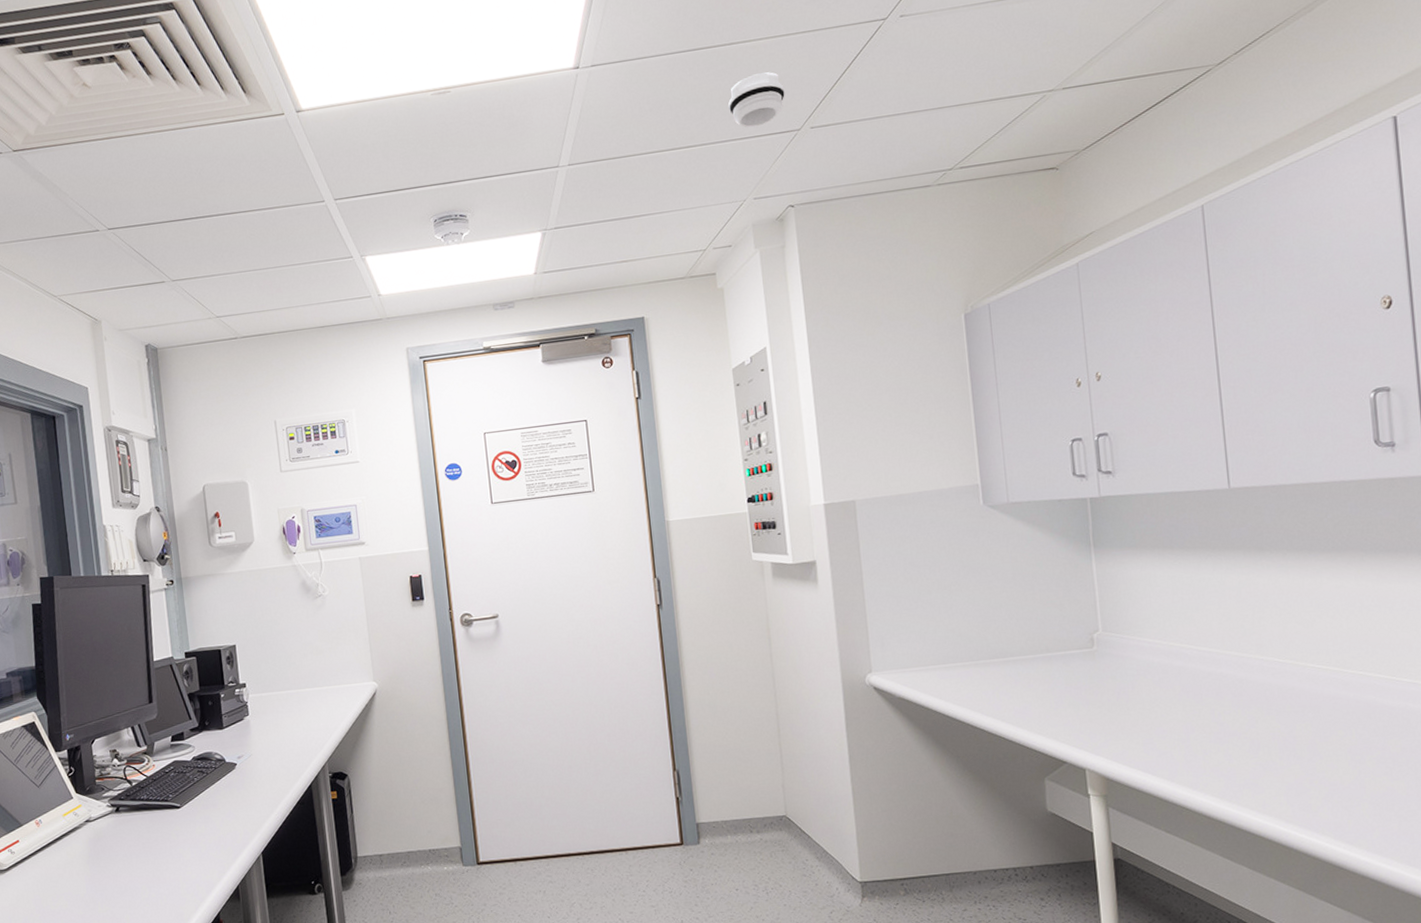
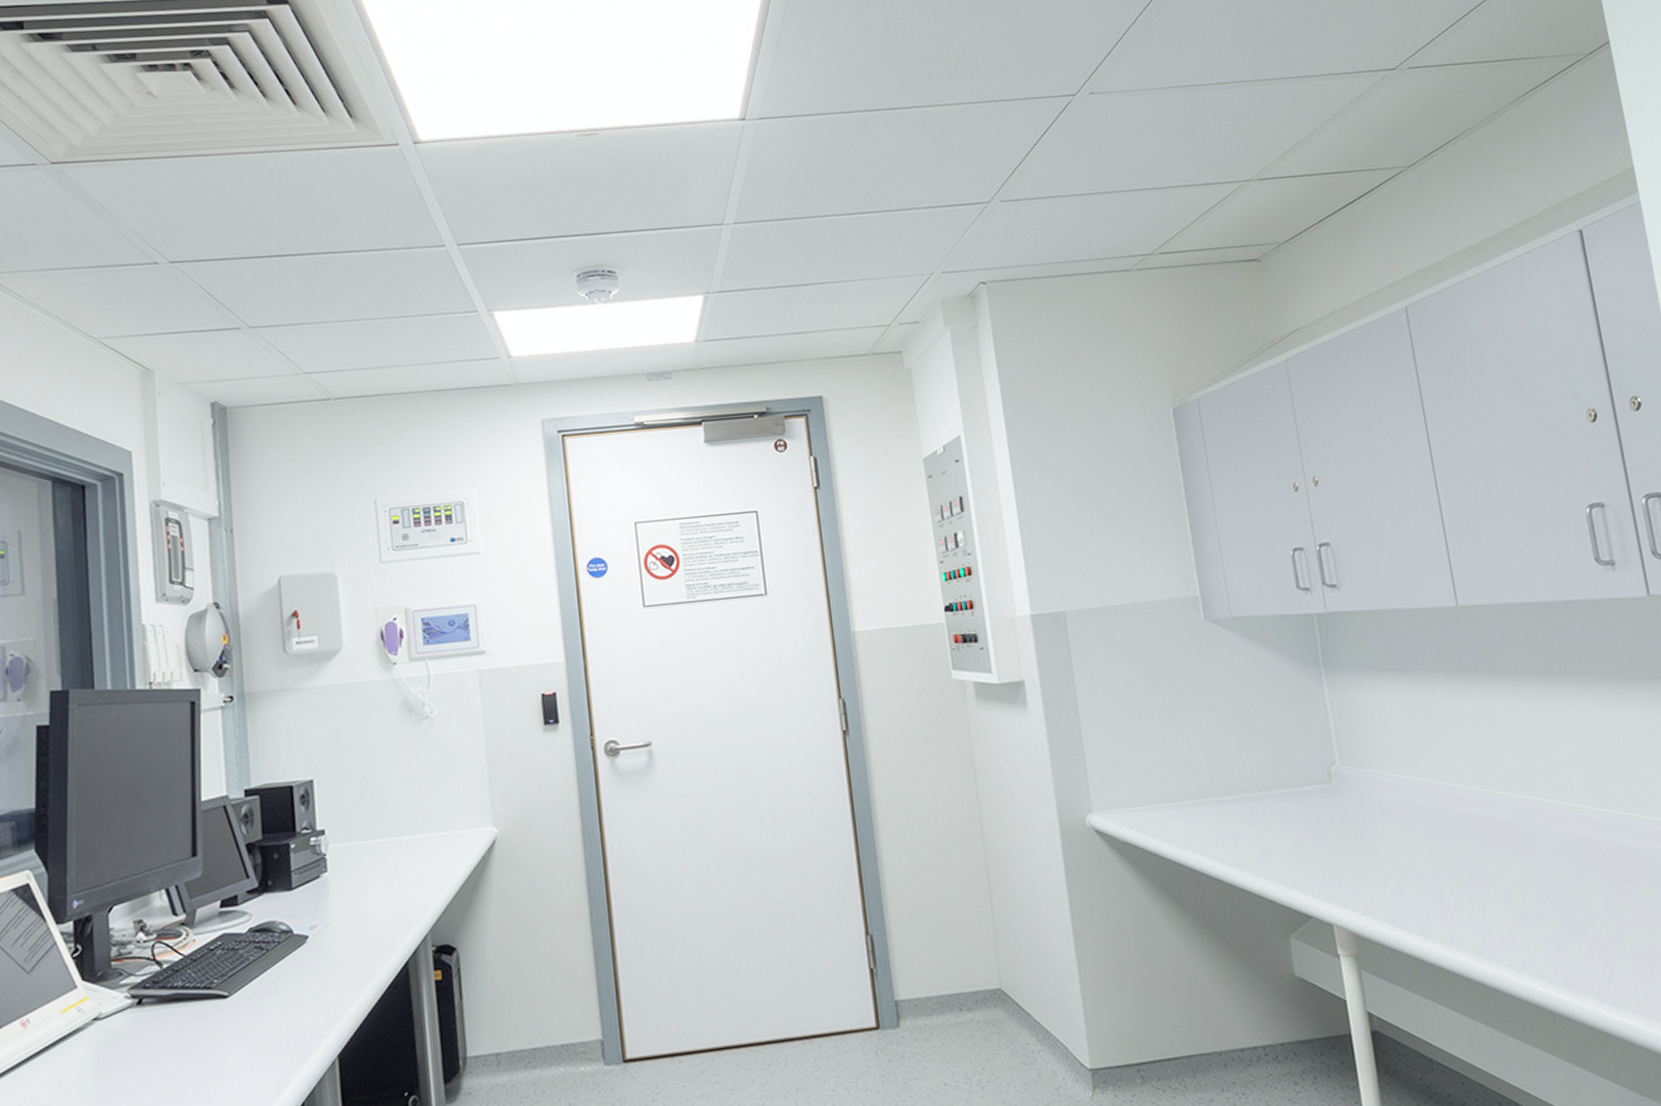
smoke detector: present [728,72,785,128] -> none [911,139,972,197]

